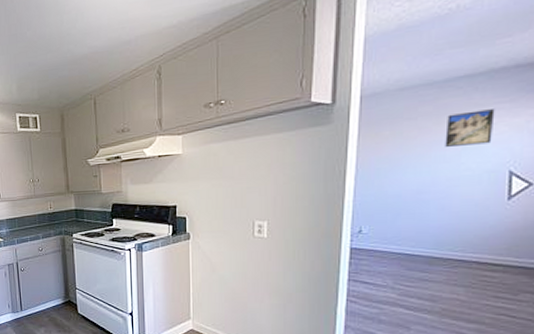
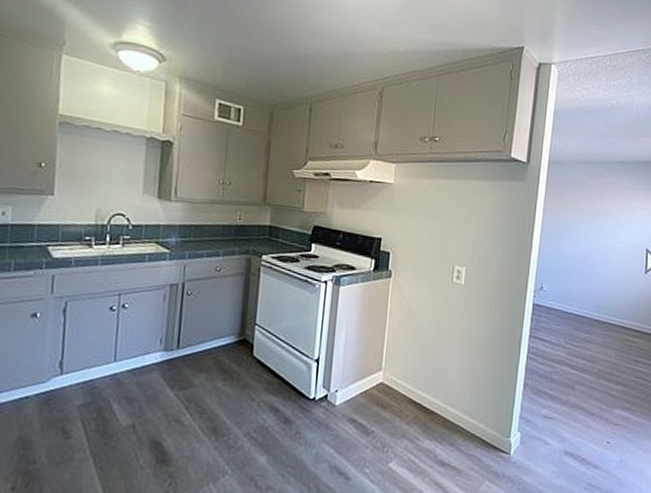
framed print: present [445,109,495,147] -> none [605,192,639,223]

